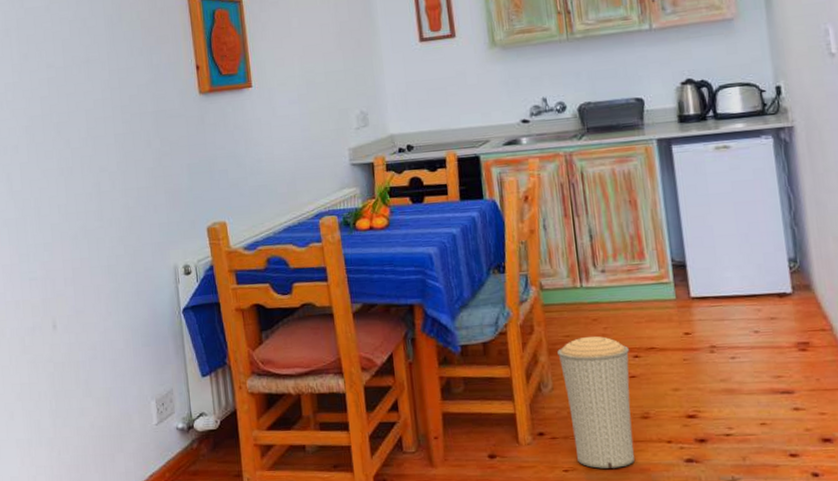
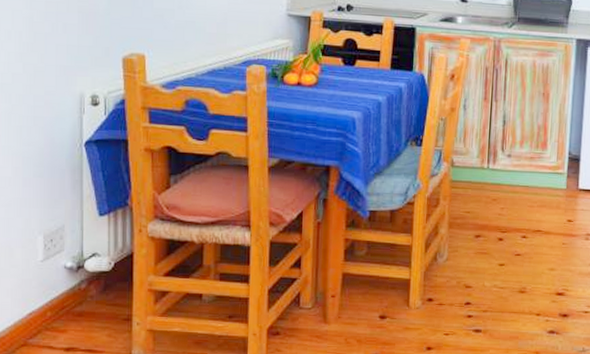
trash can: present [557,336,635,469] -> none [457,214,520,335]

